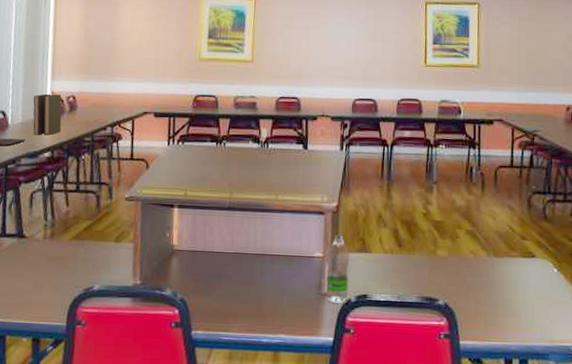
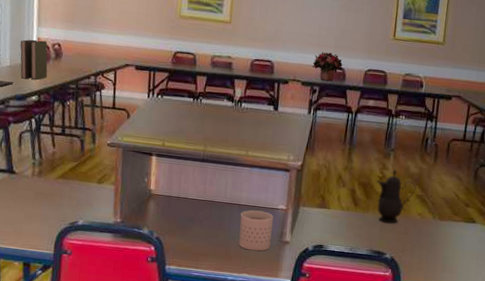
mug: none [272,260,310,307] -> present [239,210,274,251]
bottle: present [326,234,350,303] -> none [286,190,310,251]
bouquet: none [341,84,374,114] -> present [312,52,343,82]
coffeepot: none [420,203,465,265] -> present [376,169,417,224]

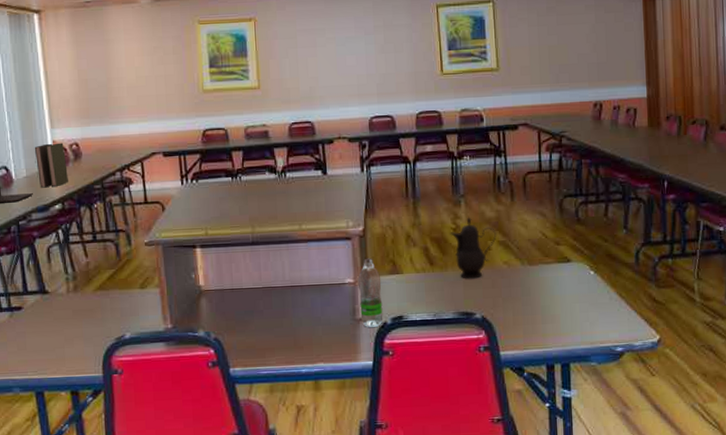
mug: present [239,210,274,251] -> none [304,288,344,336]
bottle: none [286,190,310,251] -> present [358,258,383,327]
bouquet: present [312,52,343,82] -> none [356,100,391,133]

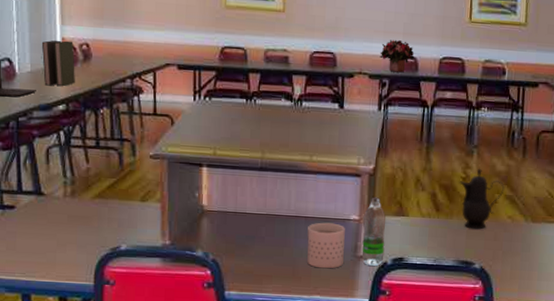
mug: none [304,288,344,336] -> present [307,222,345,269]
bouquet: none [356,100,391,133] -> present [379,39,415,73]

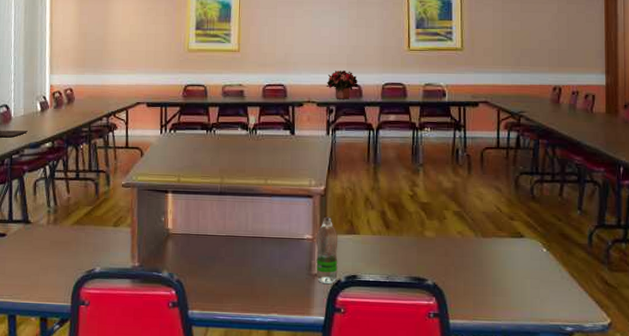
binder: present [41,40,75,87] -> none [33,87,61,127]
mug: present [307,222,345,269] -> none [264,242,300,287]
coffeepot: present [459,168,505,230] -> none [407,185,452,246]

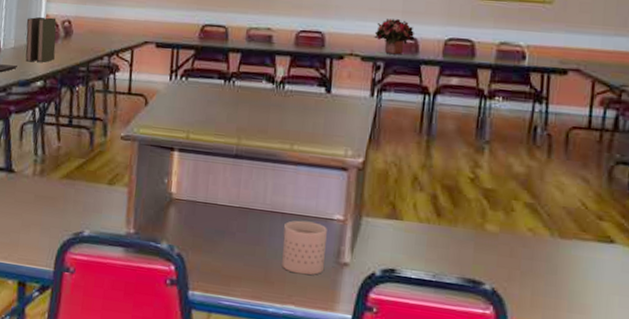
binder: none [33,87,61,127] -> present [25,16,57,63]
mug: none [264,242,300,287] -> present [282,220,327,275]
bottle: present [316,216,338,284] -> none [345,194,376,277]

